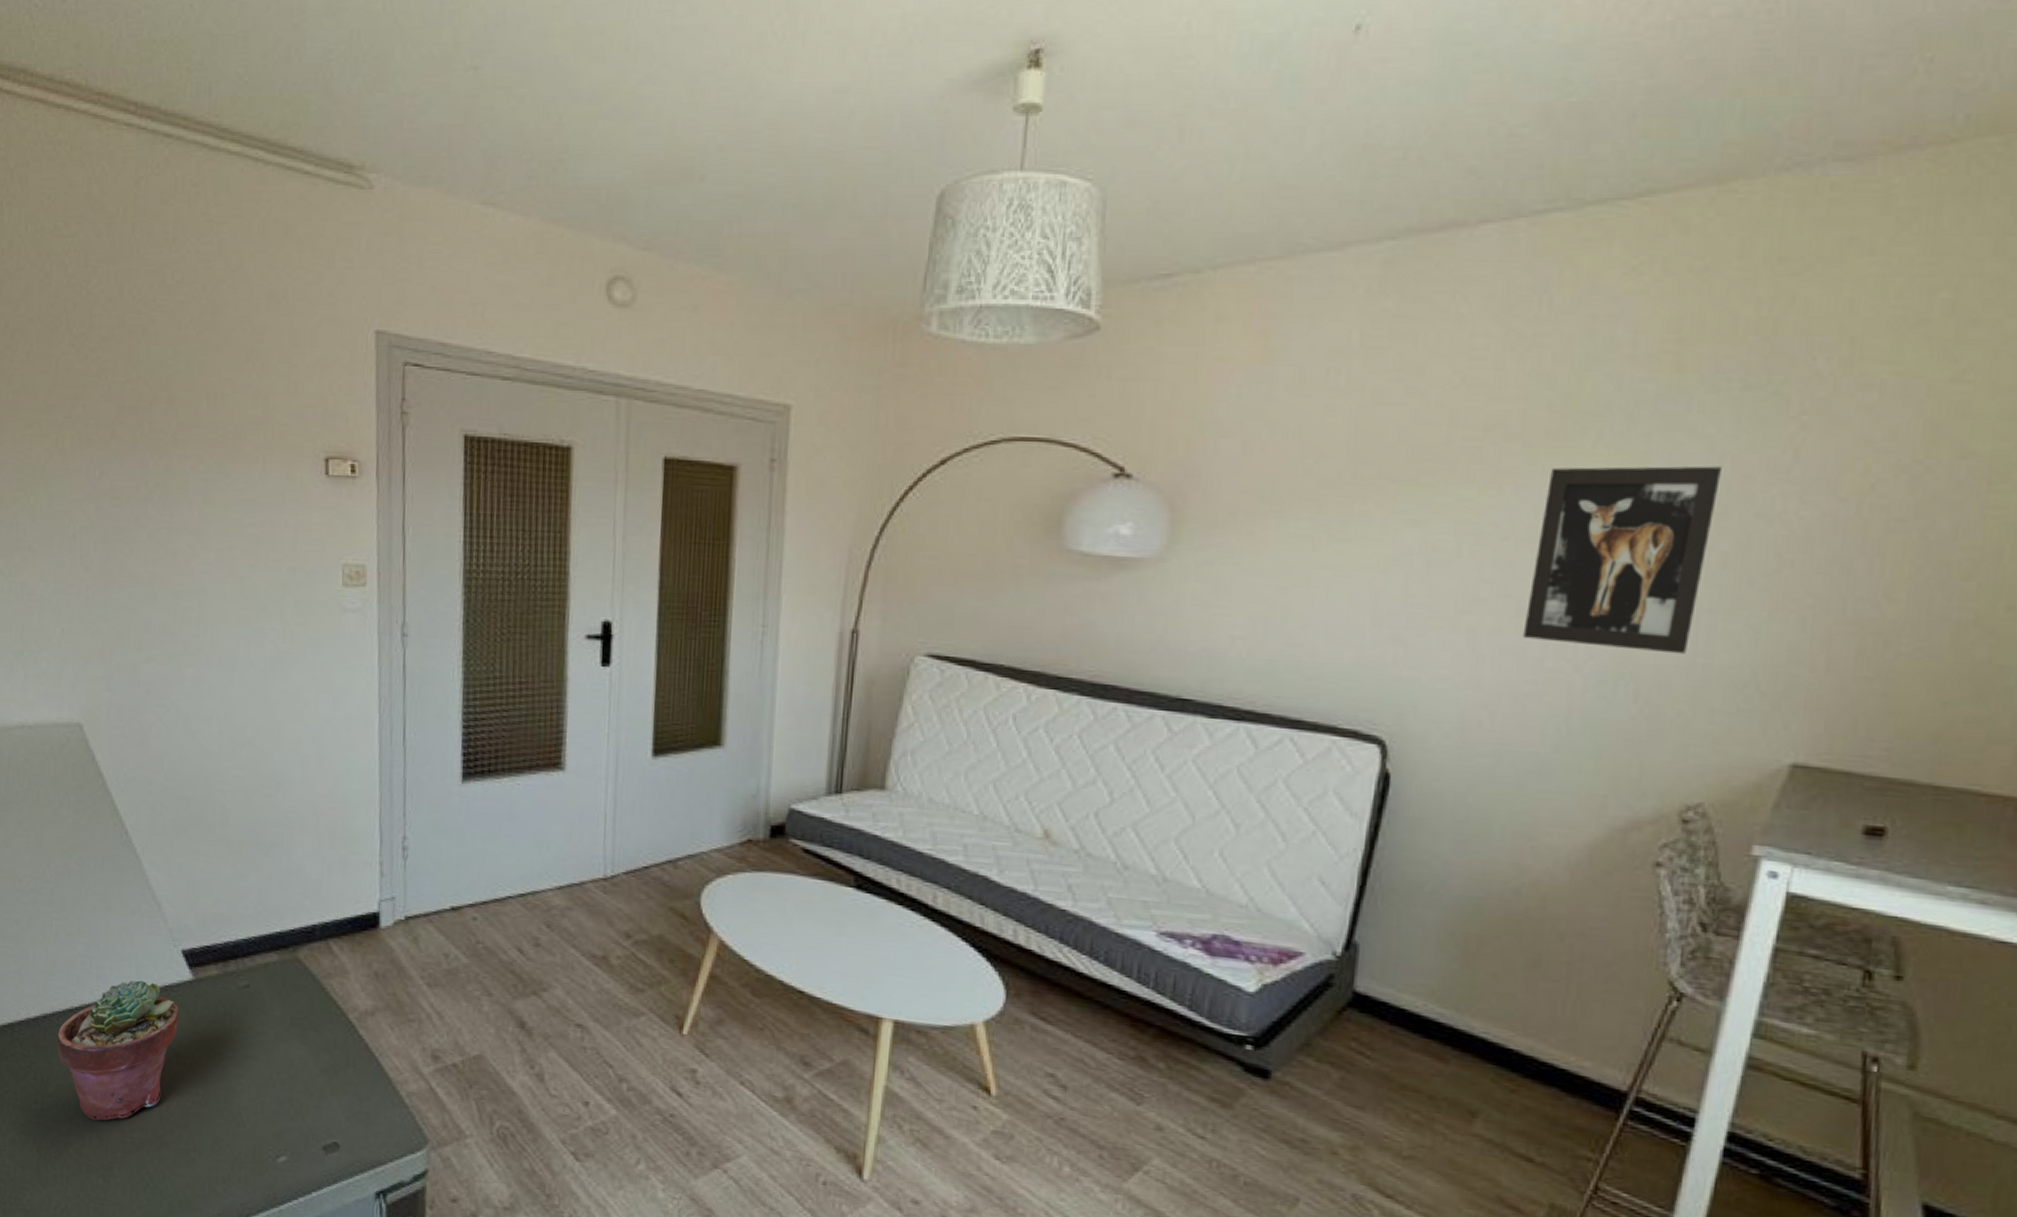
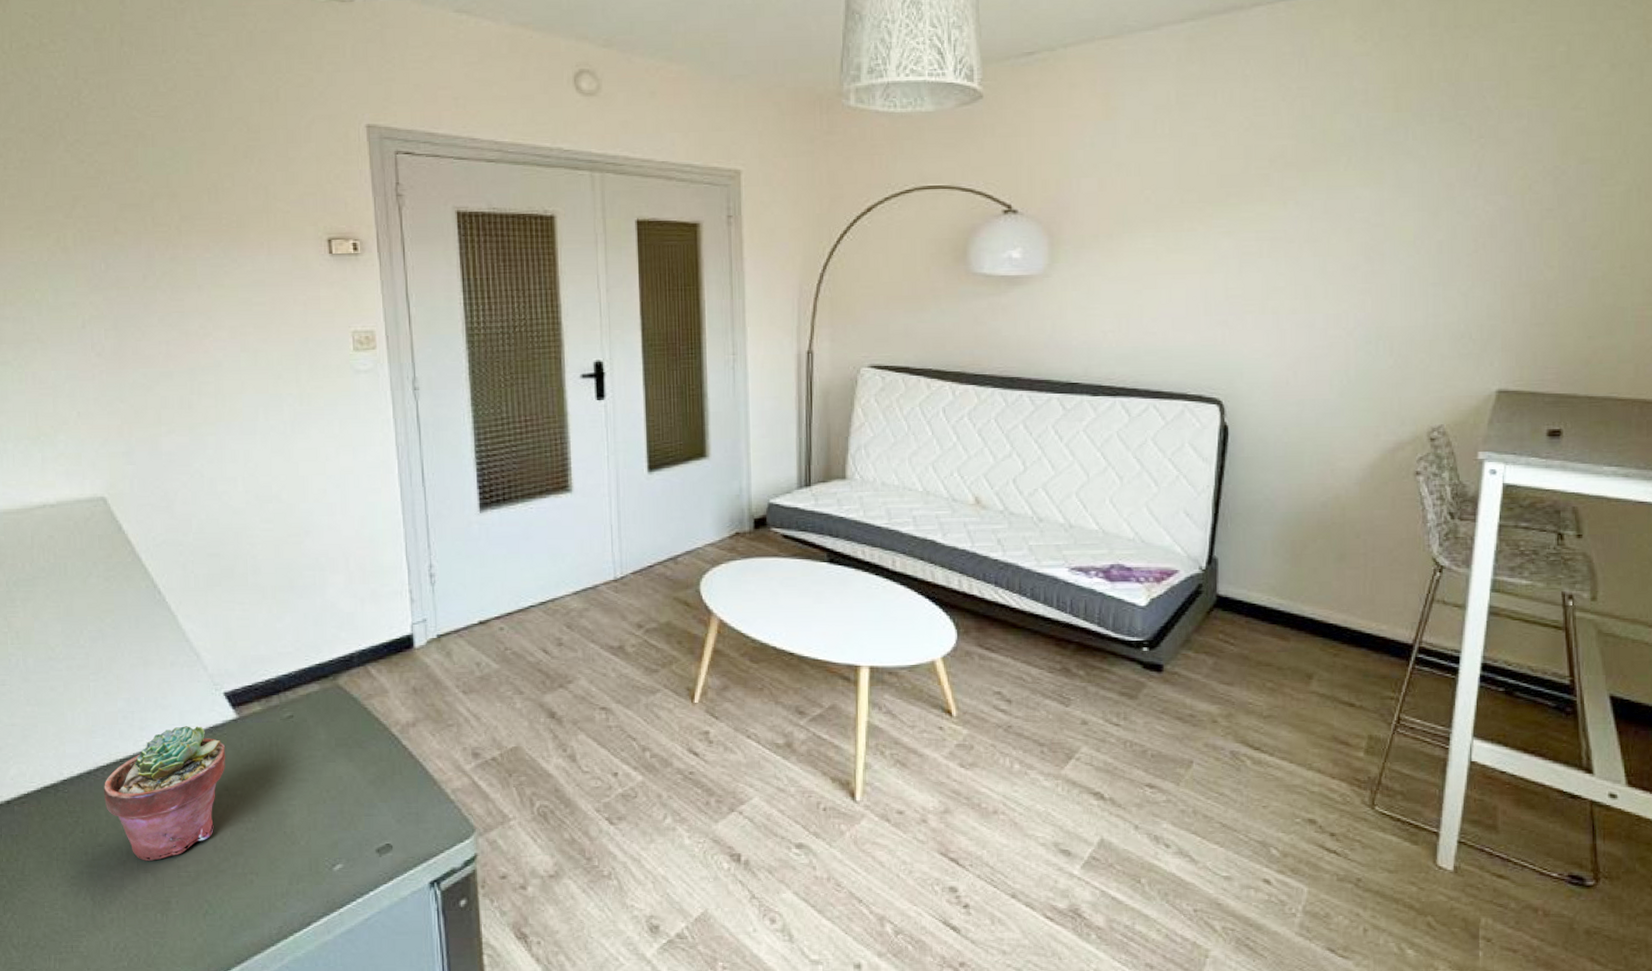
wall art: present [1523,466,1722,655] -> none [1310,178,1432,318]

